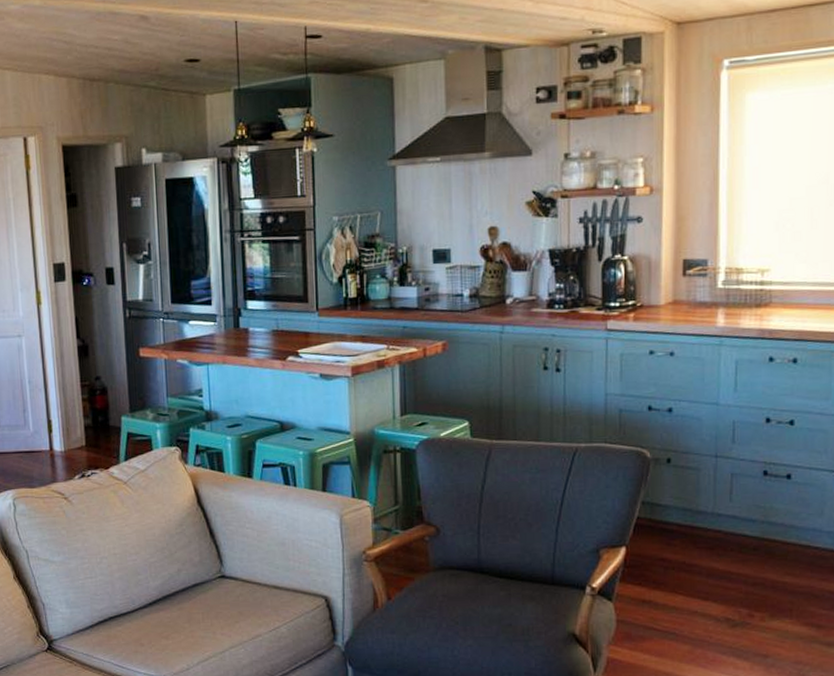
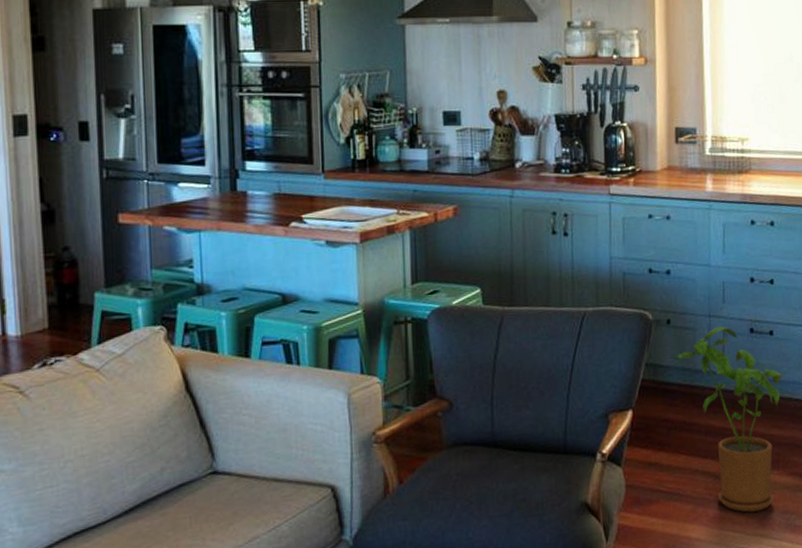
house plant: none [677,467,801,659] -> present [677,326,783,513]

